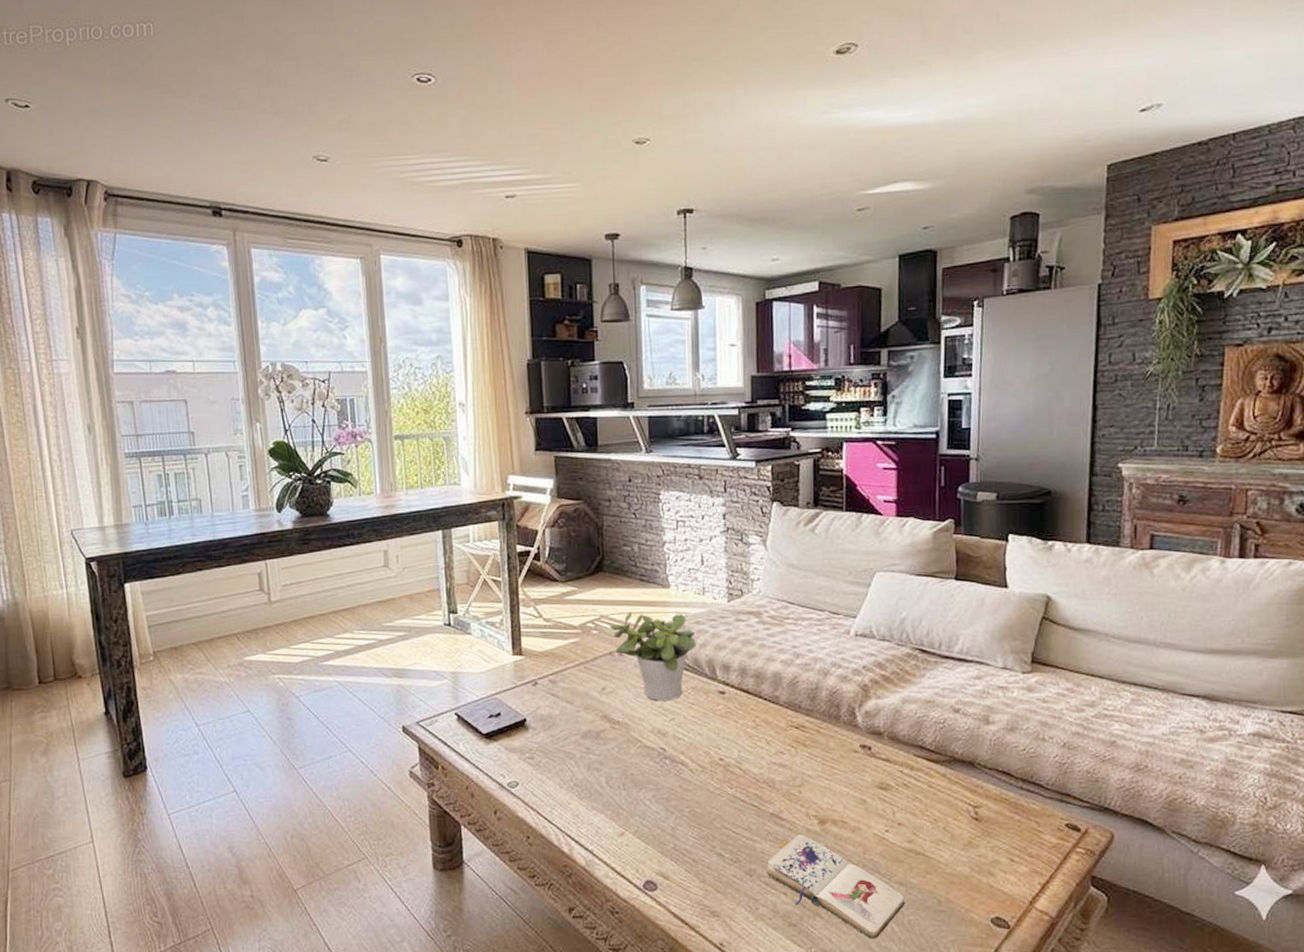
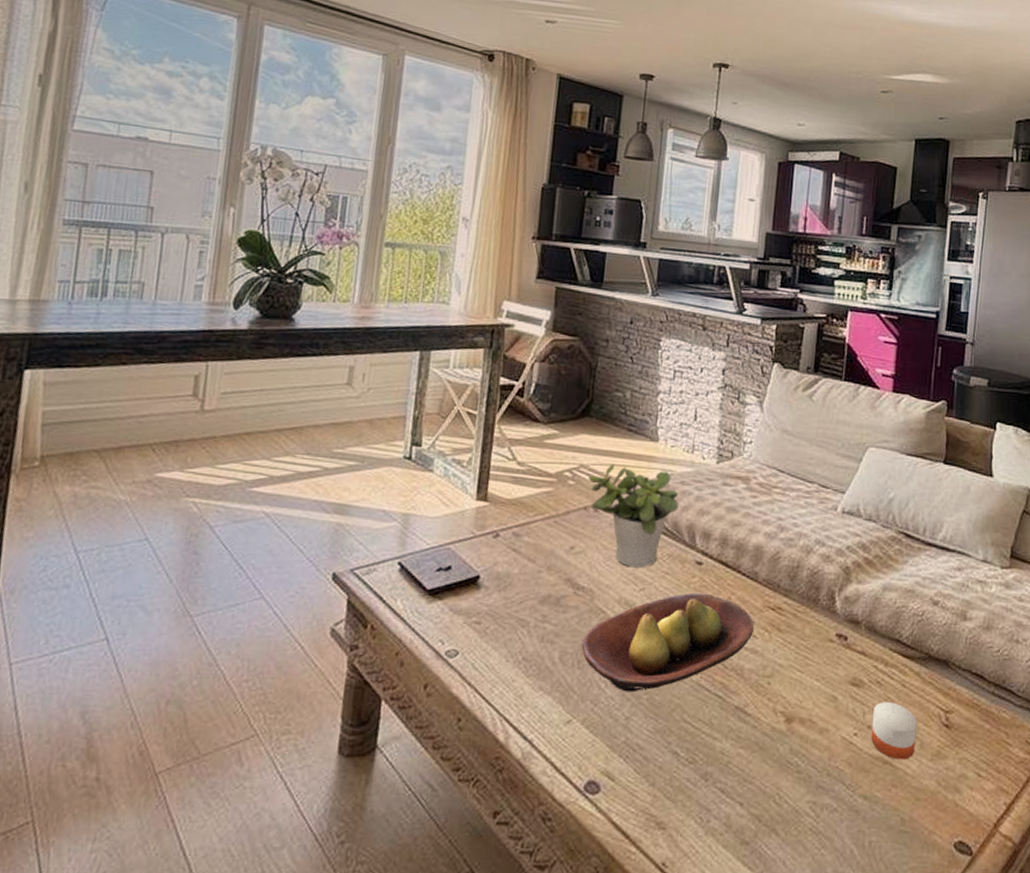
fruit bowl: none [624,718,780,807] -> present [581,593,754,693]
paperback book: present [767,834,905,939] -> none [724,733,867,863]
candle: none [902,801,947,850] -> present [871,702,918,760]

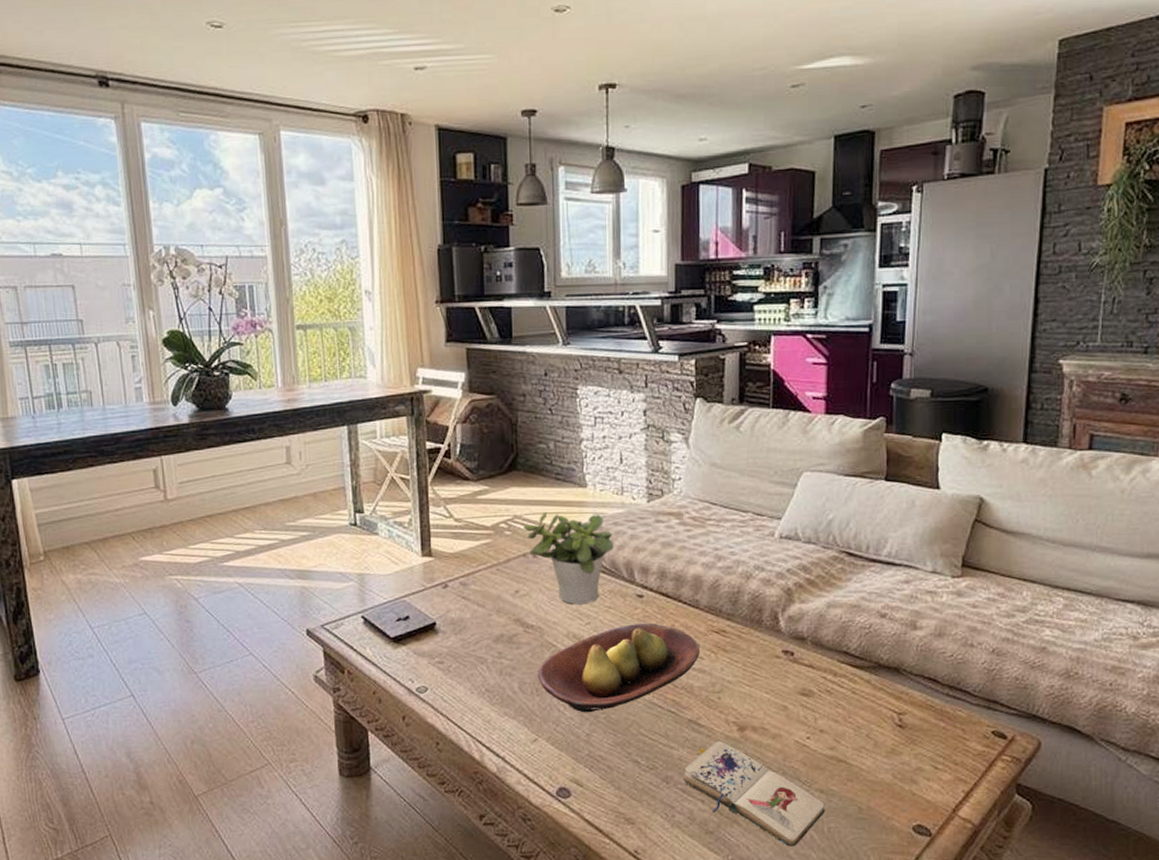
paperback book: none [724,733,867,863] -> present [684,741,825,847]
candle: present [871,702,918,760] -> none [824,708,870,758]

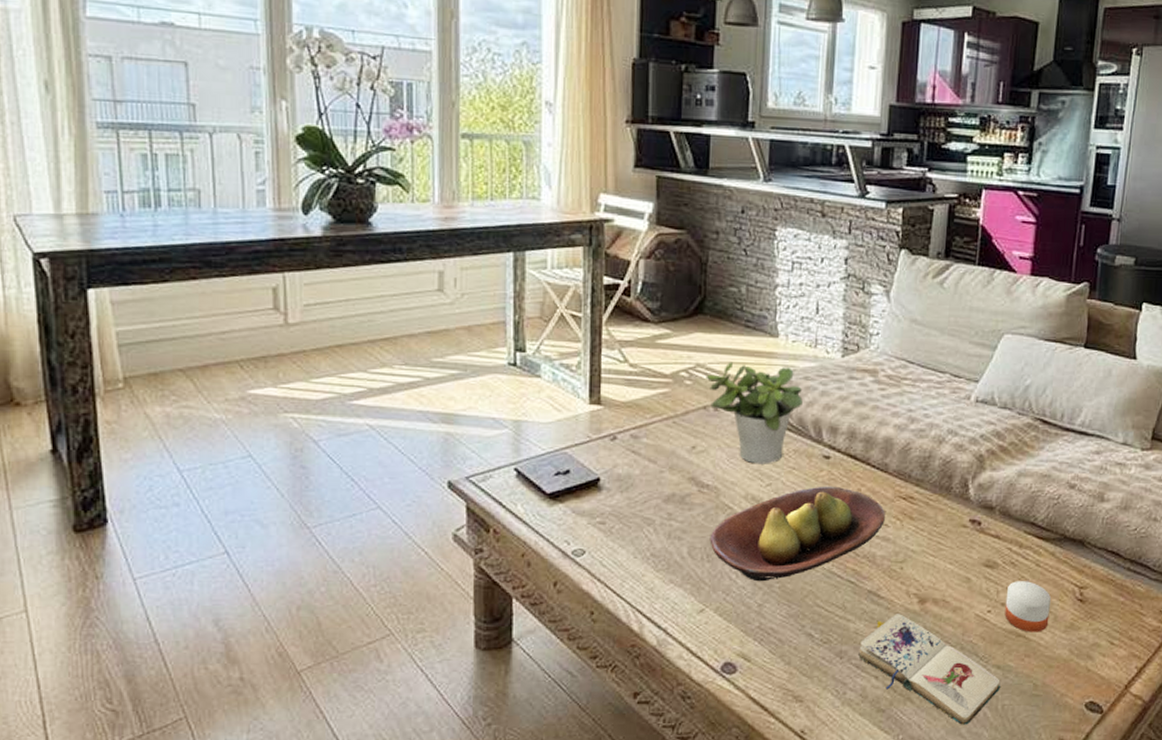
candle: none [824,708,870,758] -> present [1004,581,1052,632]

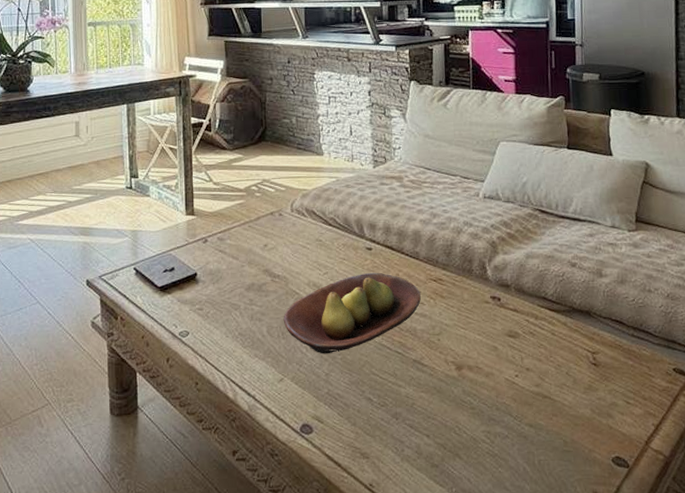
potted plant: present [706,362,803,464] -> none [271,177,346,257]
paperback book: present [858,614,1000,725] -> none [411,379,535,479]
candle: present [1004,581,1052,632] -> none [529,348,570,394]

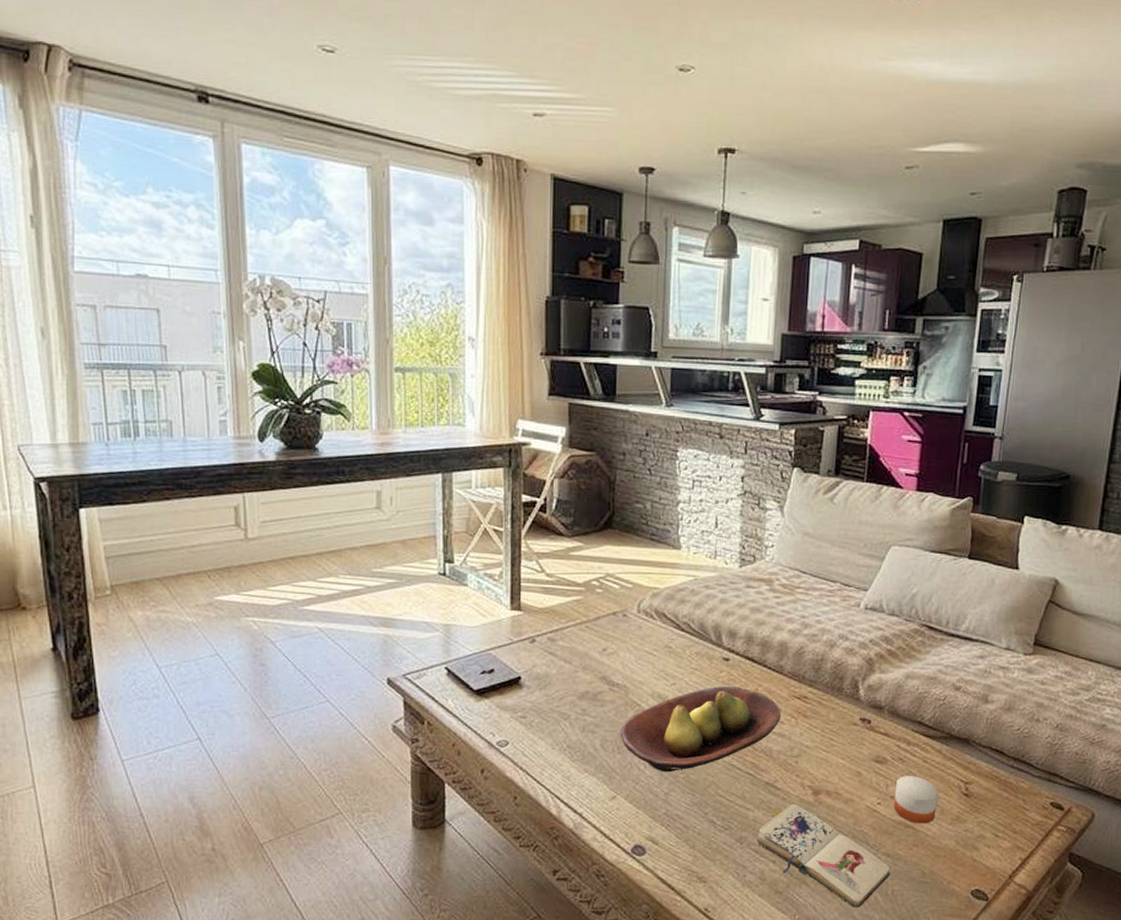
paperback book: none [411,379,535,479] -> present [757,804,890,908]
candle: none [529,348,570,394] -> present [894,776,938,824]

